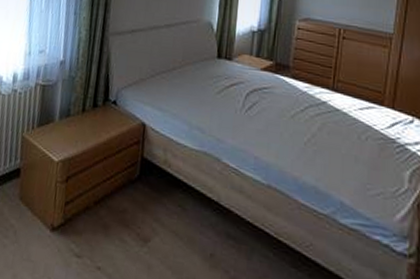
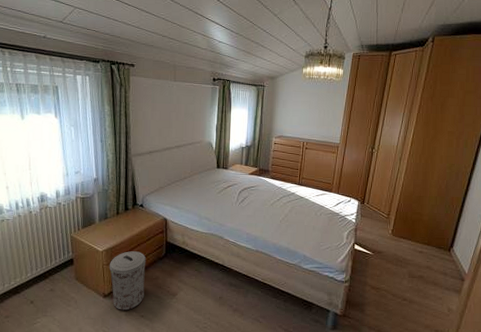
trash can: none [62,165,114,256] -> present [109,251,147,311]

